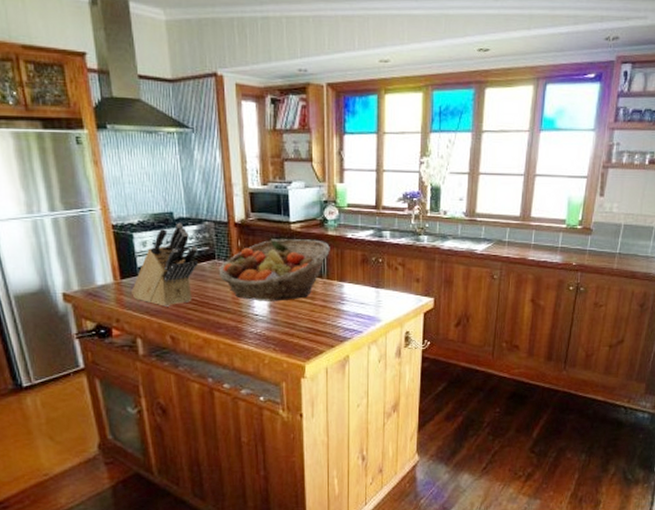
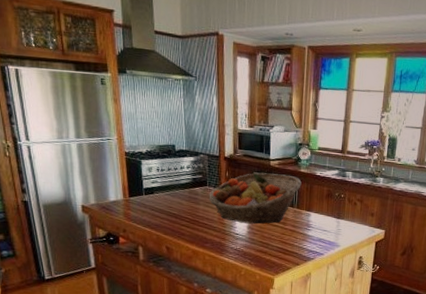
knife block: present [132,222,199,307] -> none [137,154,193,222]

